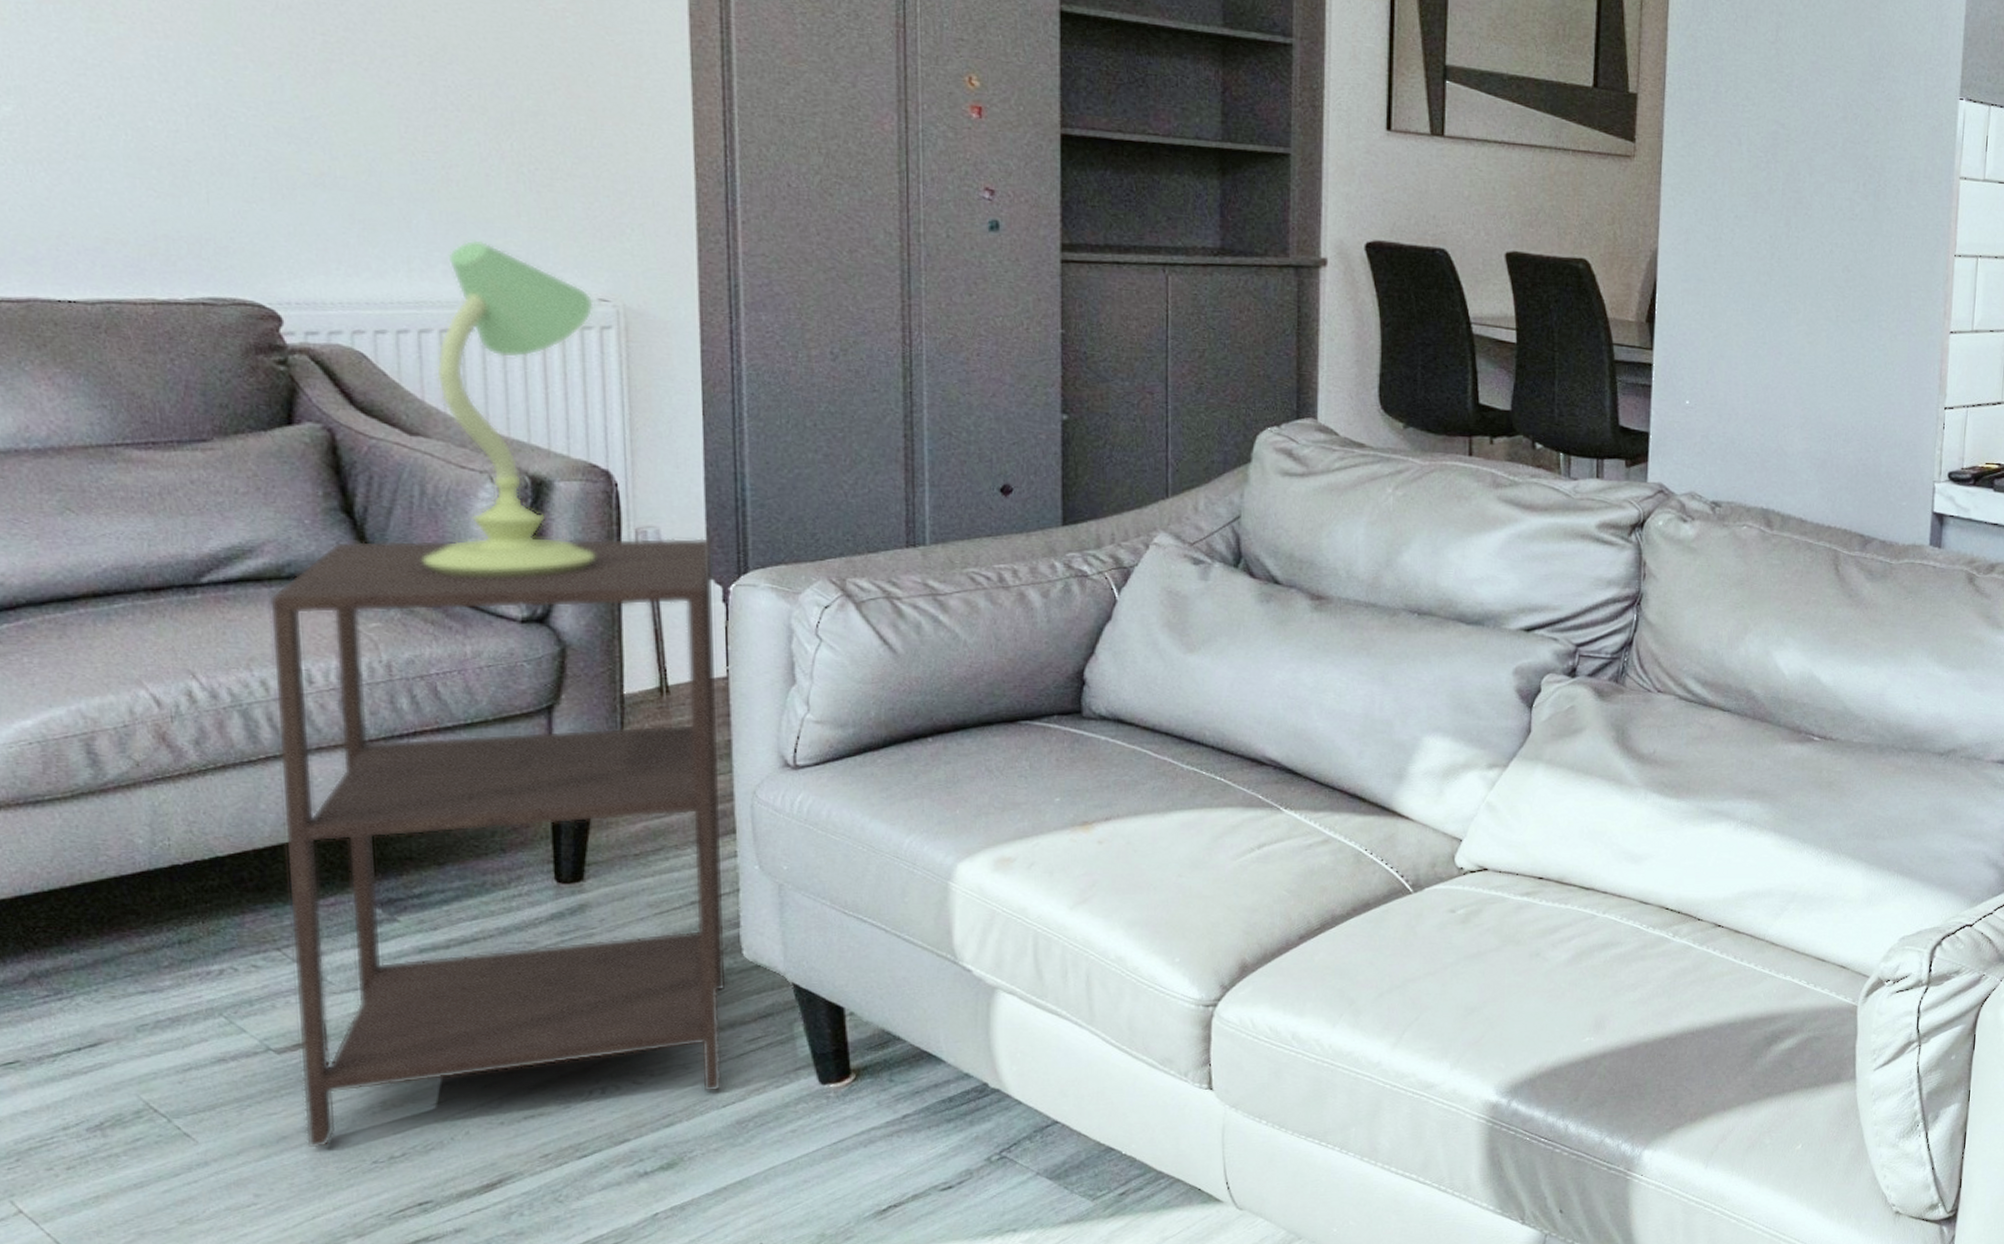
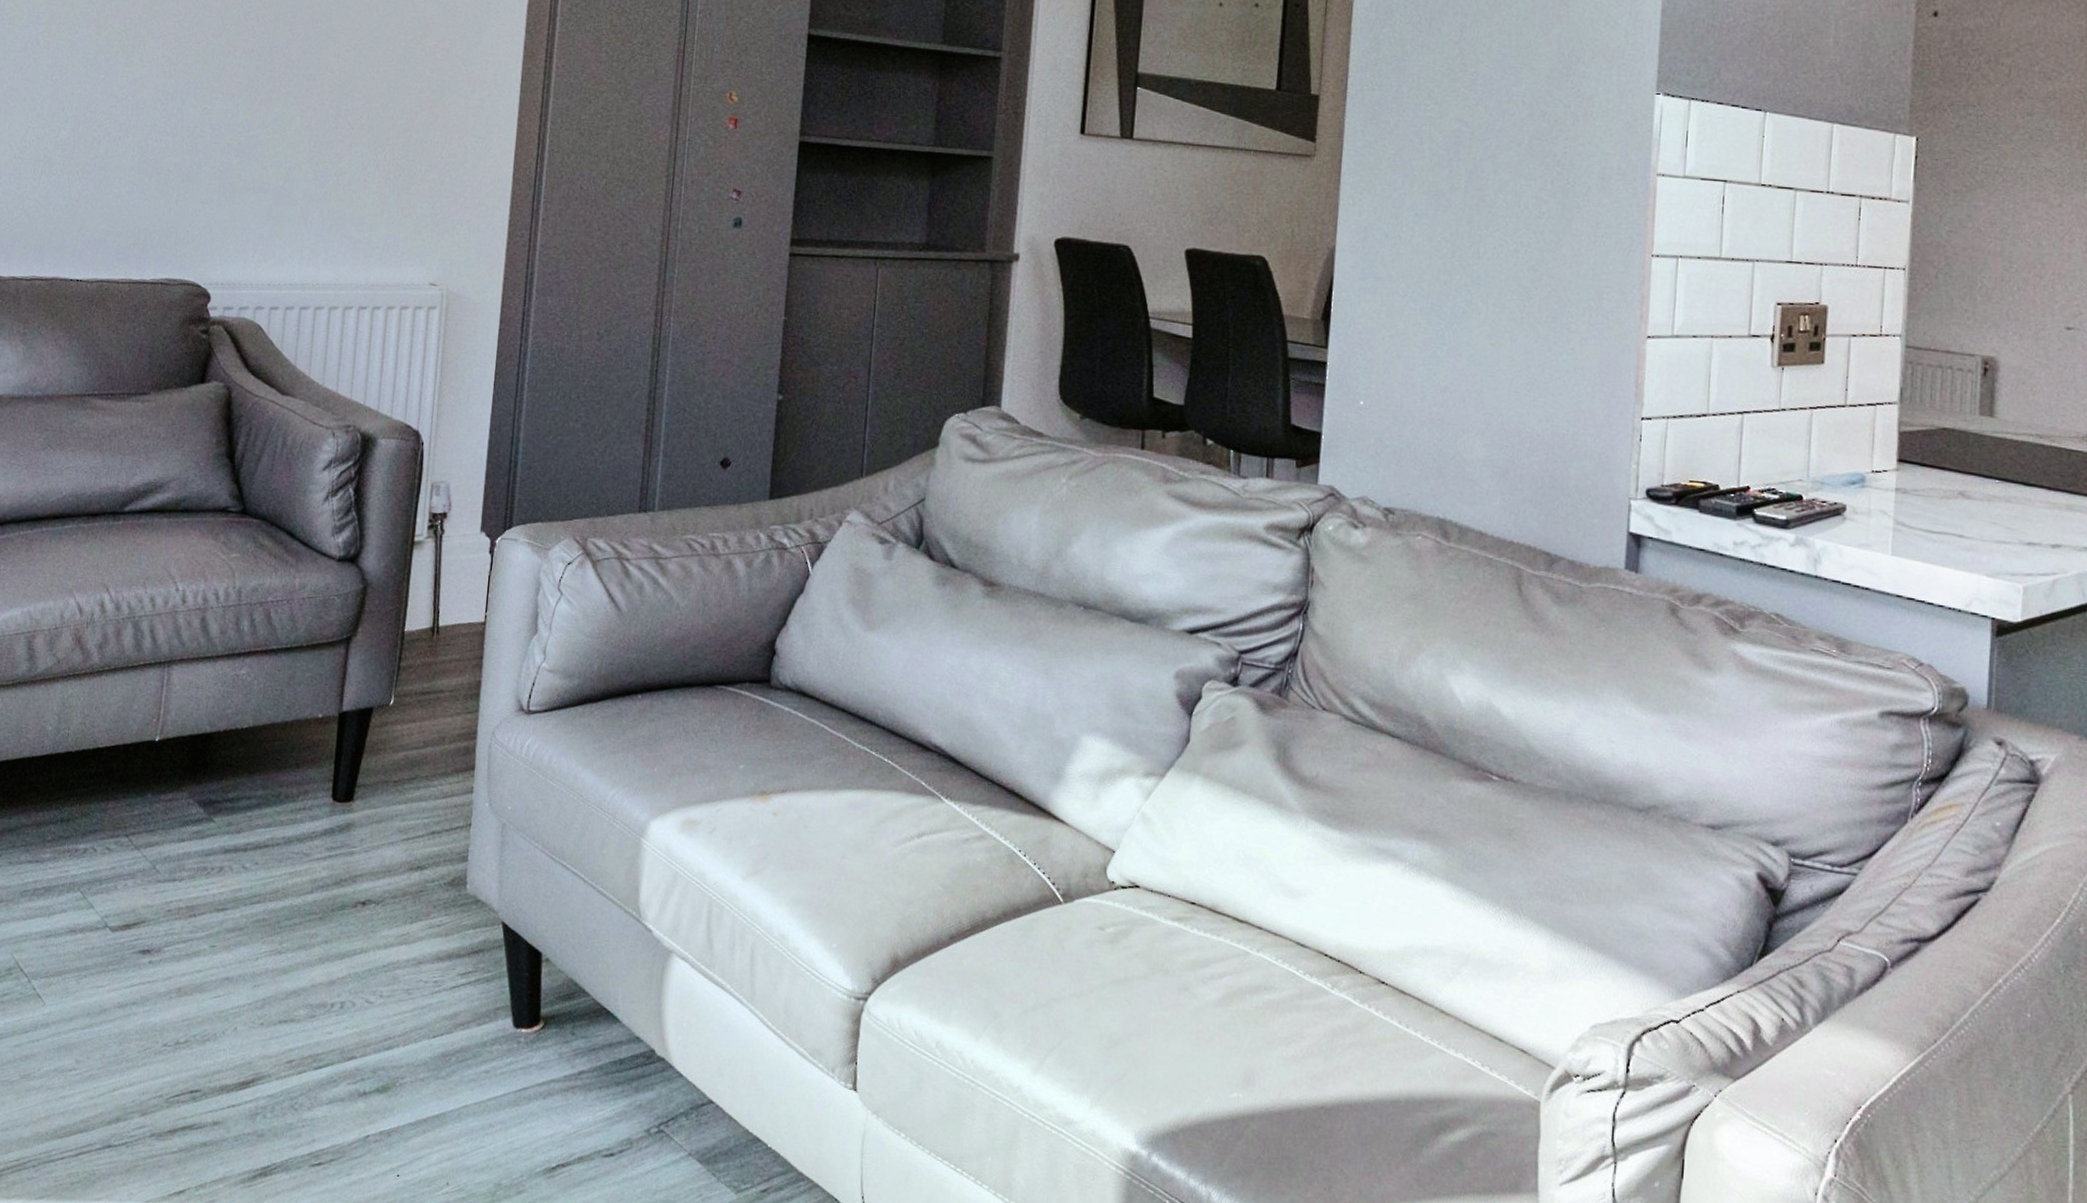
side table: present [268,537,727,1148] -> none [119,482,488,1025]
table lamp: present [423,239,594,578] -> none [276,233,426,521]

